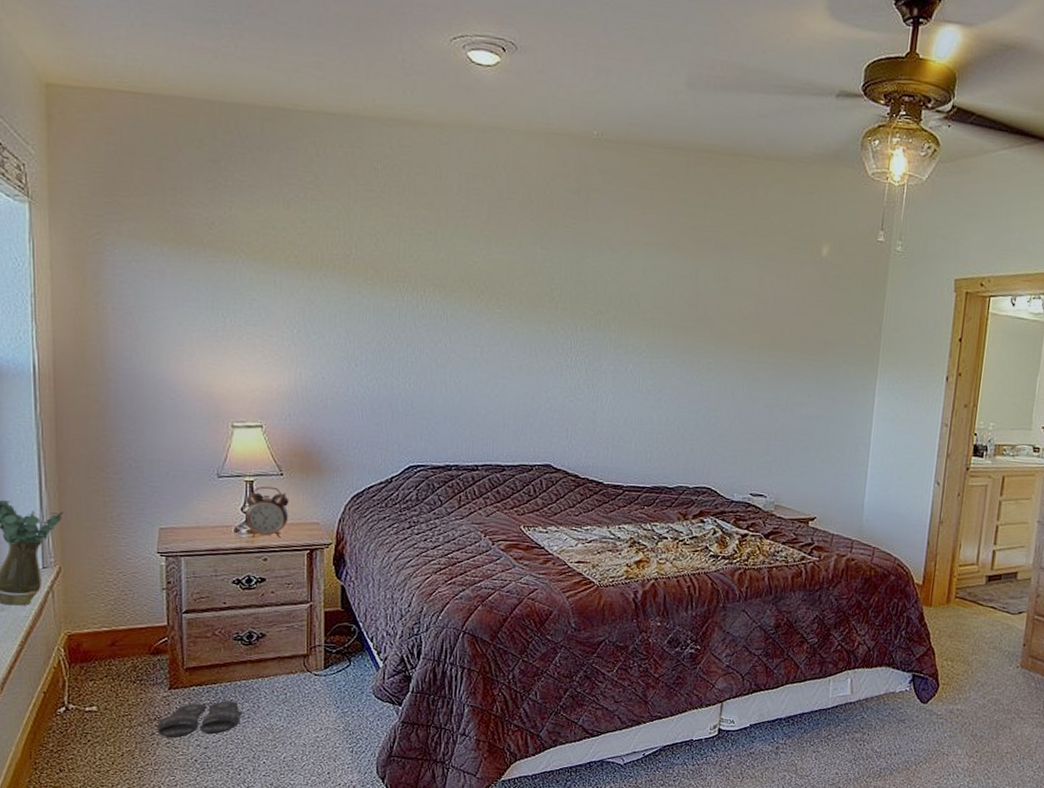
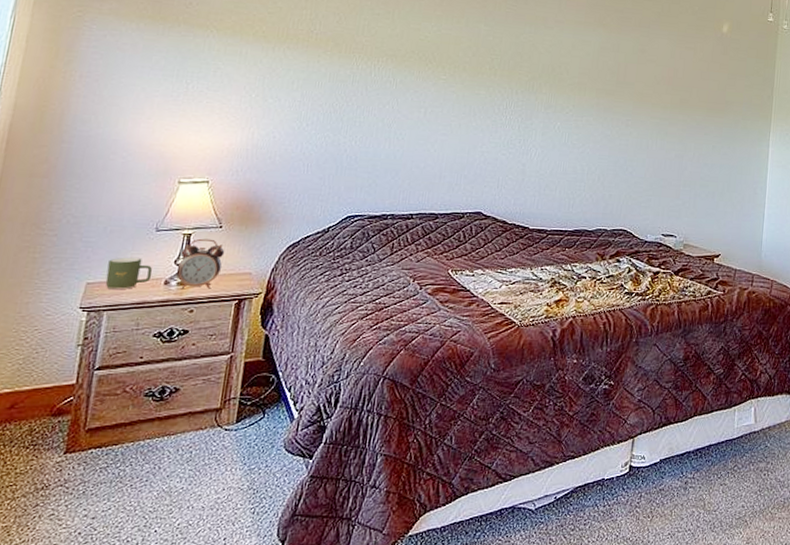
slippers: present [156,700,243,737] -> none [42,463,142,508]
mug: none [177,503,221,536] -> present [105,257,153,290]

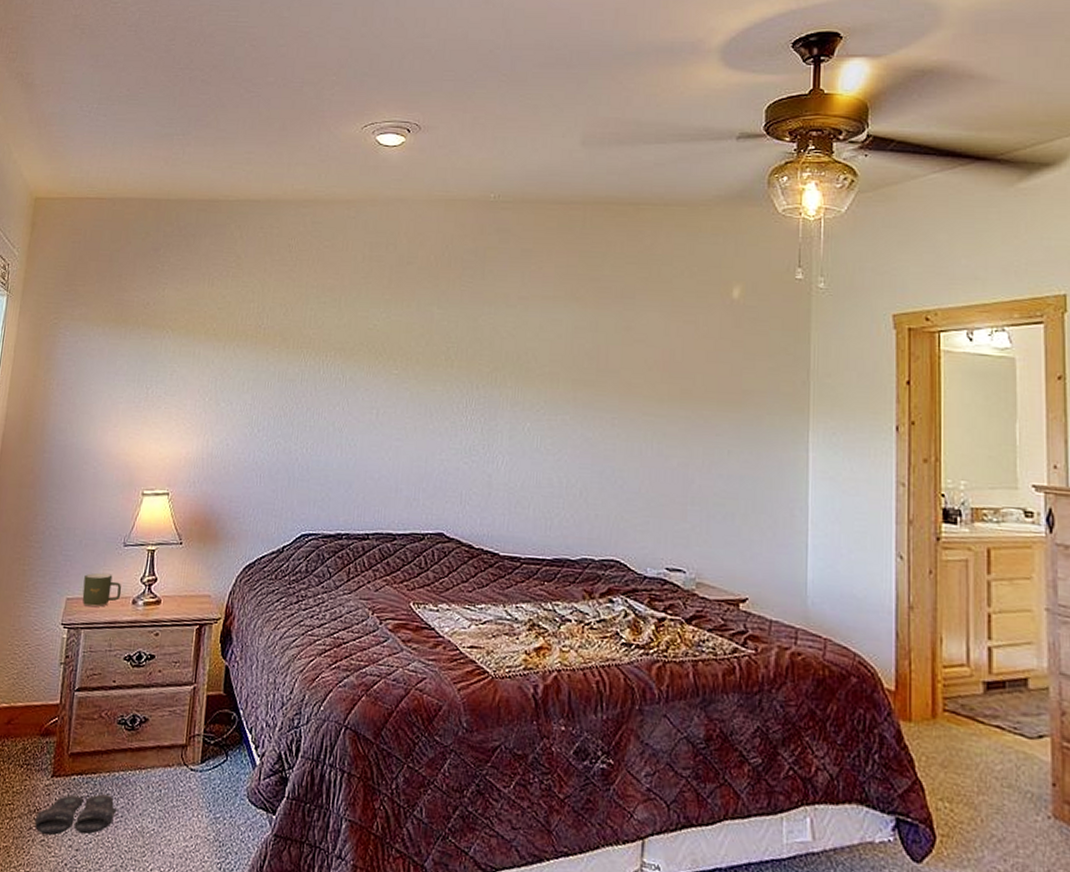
slippers: none [42,463,142,508] -> present [34,794,118,835]
alarm clock: present [176,238,225,290] -> none [142,555,186,611]

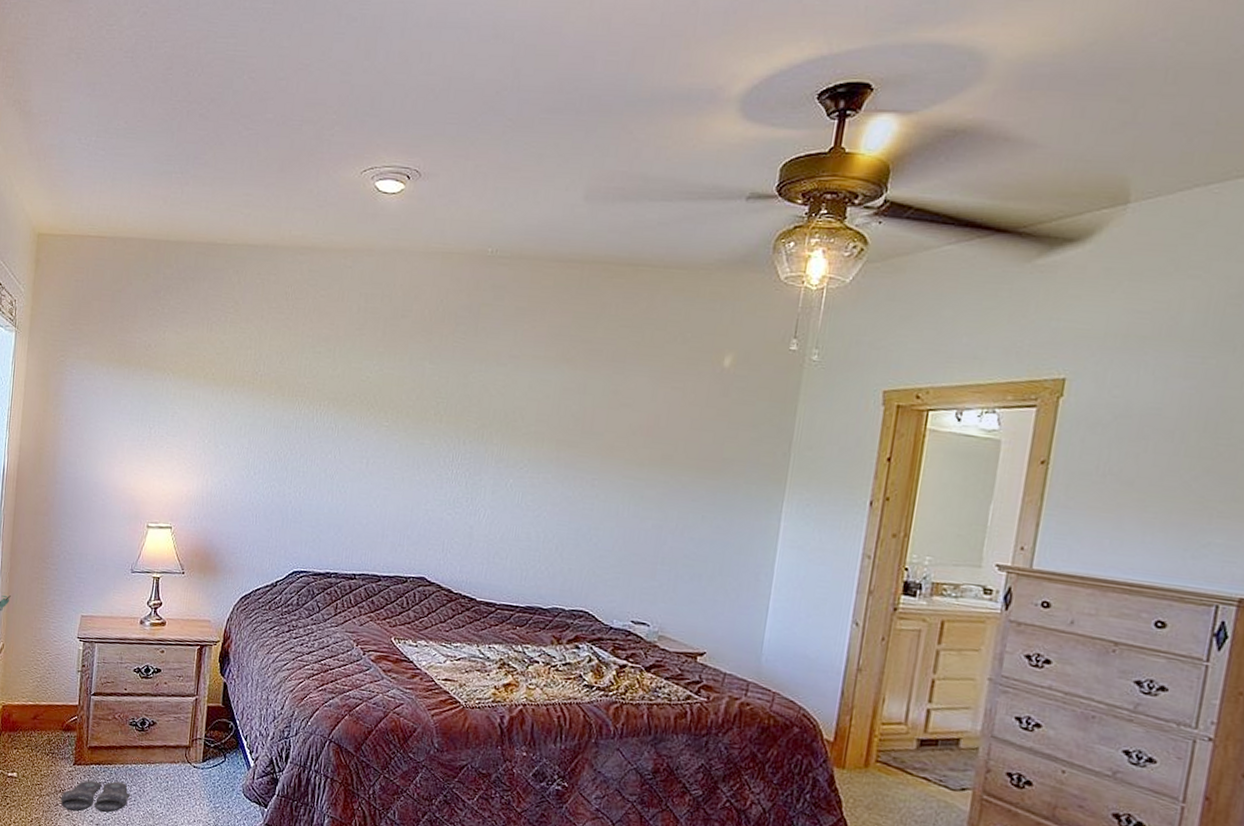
mug: present [82,572,122,608] -> none [95,595,131,625]

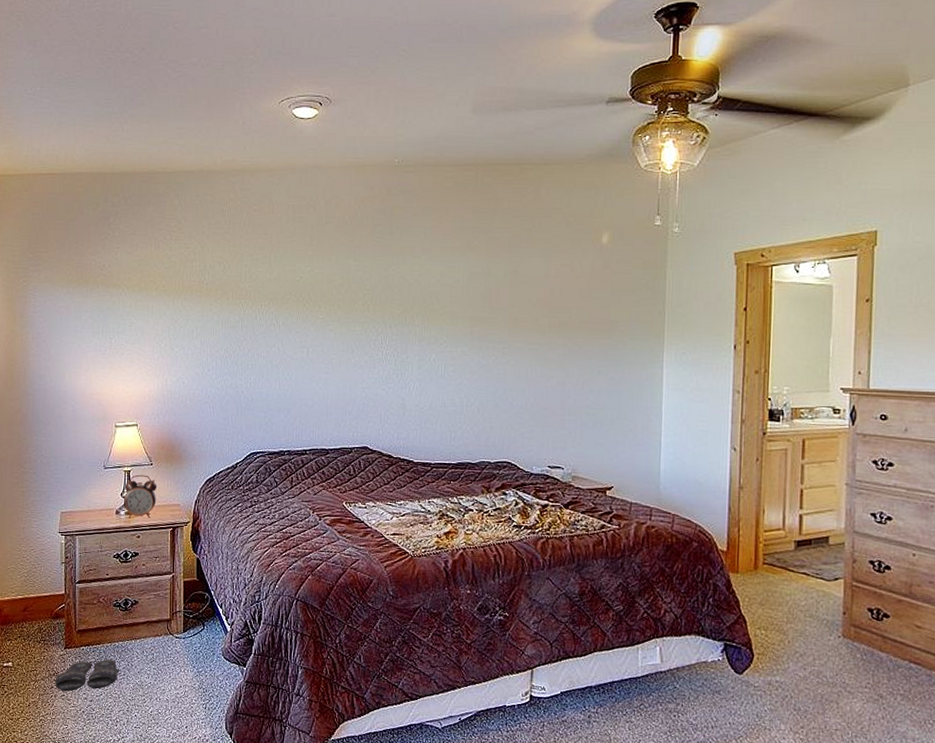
alarm clock: none [149,582,188,632] -> present [123,474,157,518]

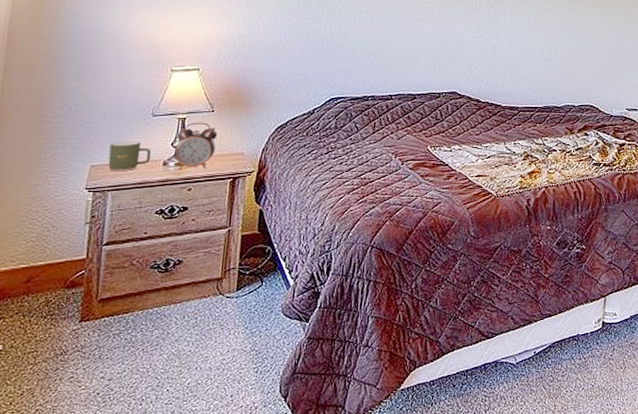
slippers: present [55,659,120,691] -> none [61,329,152,372]
mug: none [74,490,106,518] -> present [108,141,152,172]

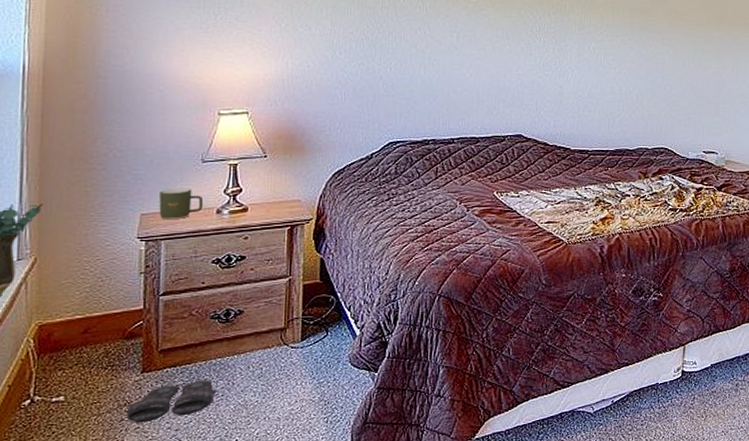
slippers: none [61,329,152,372] -> present [126,380,217,422]
alarm clock: present [173,122,218,170] -> none [226,168,272,218]

